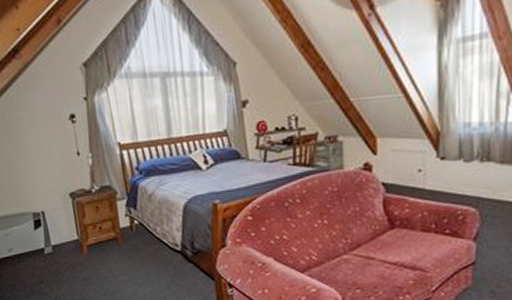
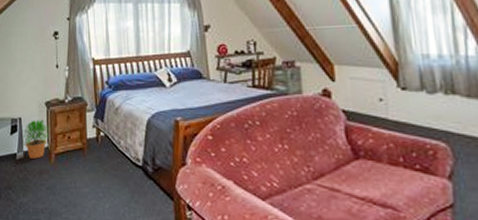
potted plant: none [47,211,78,252] -> present [22,119,49,159]

